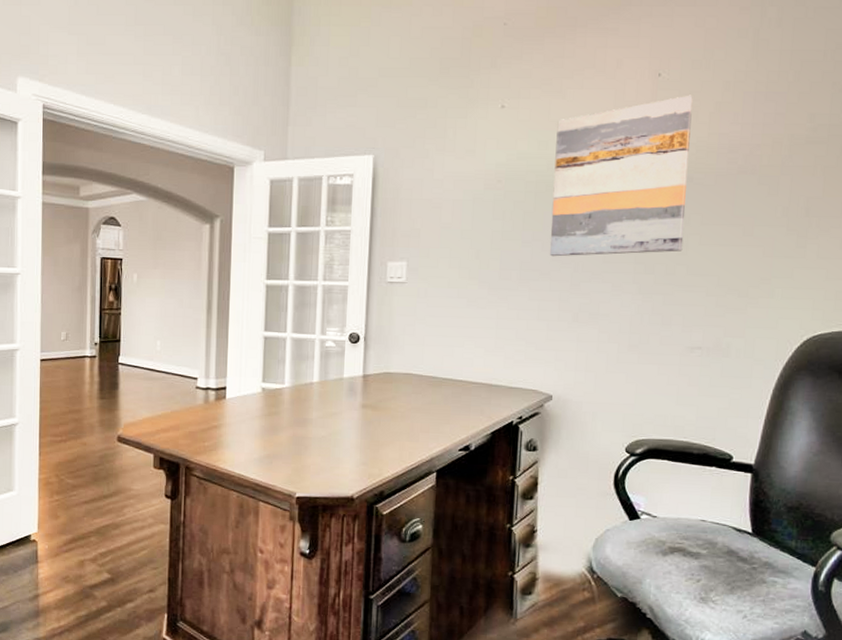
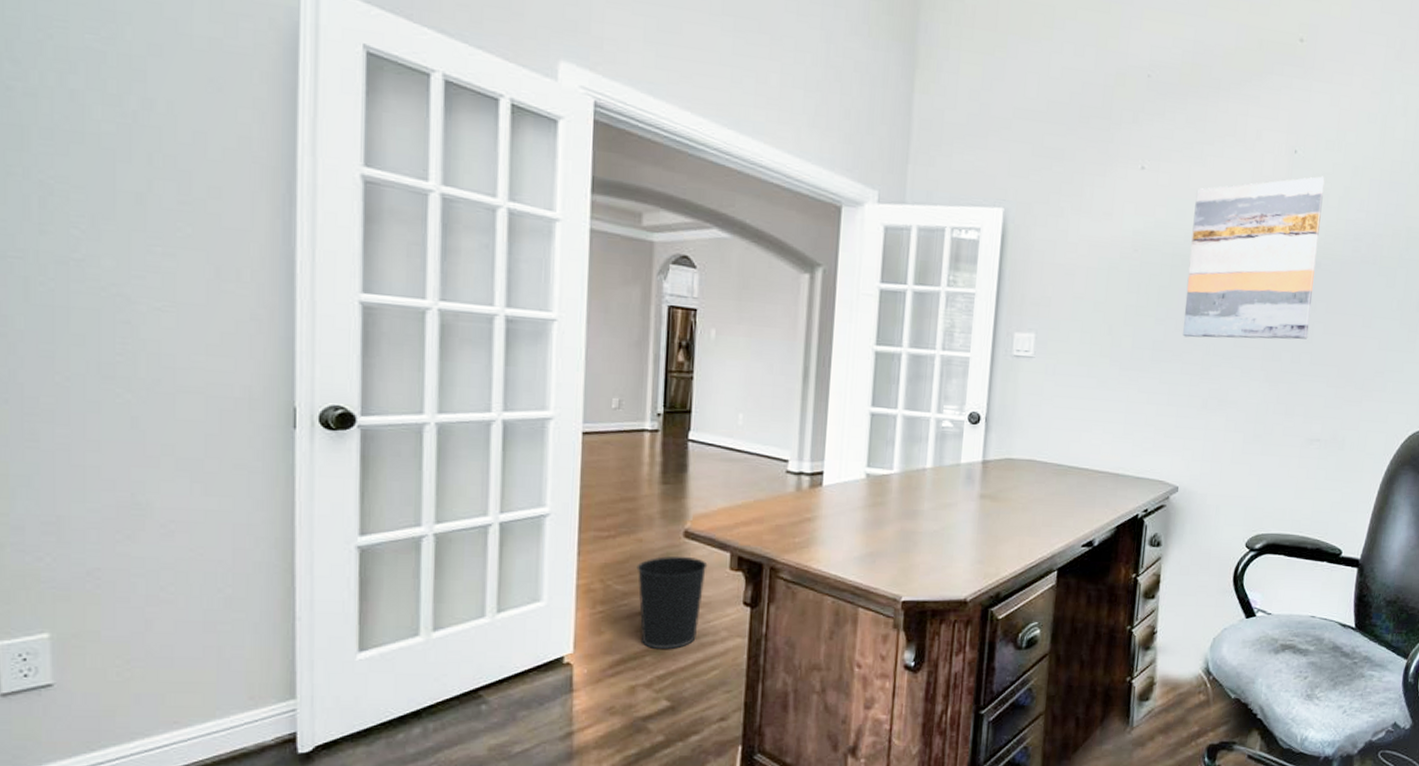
wastebasket: none [82,456,136,532] -> present [636,556,708,649]

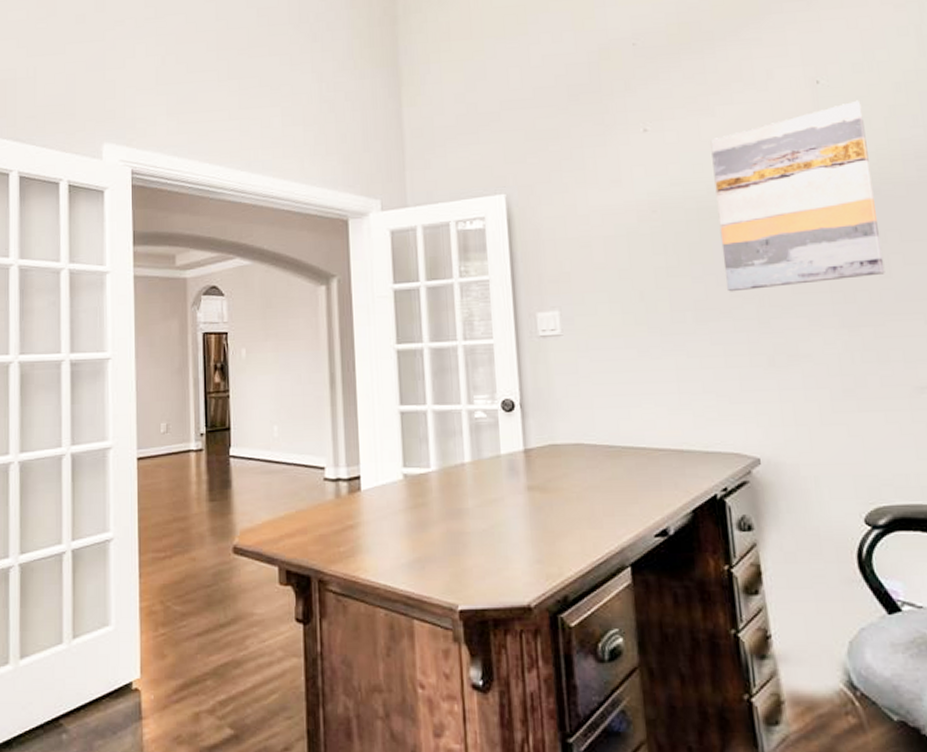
wastebasket: present [636,556,708,649] -> none [192,573,258,671]

